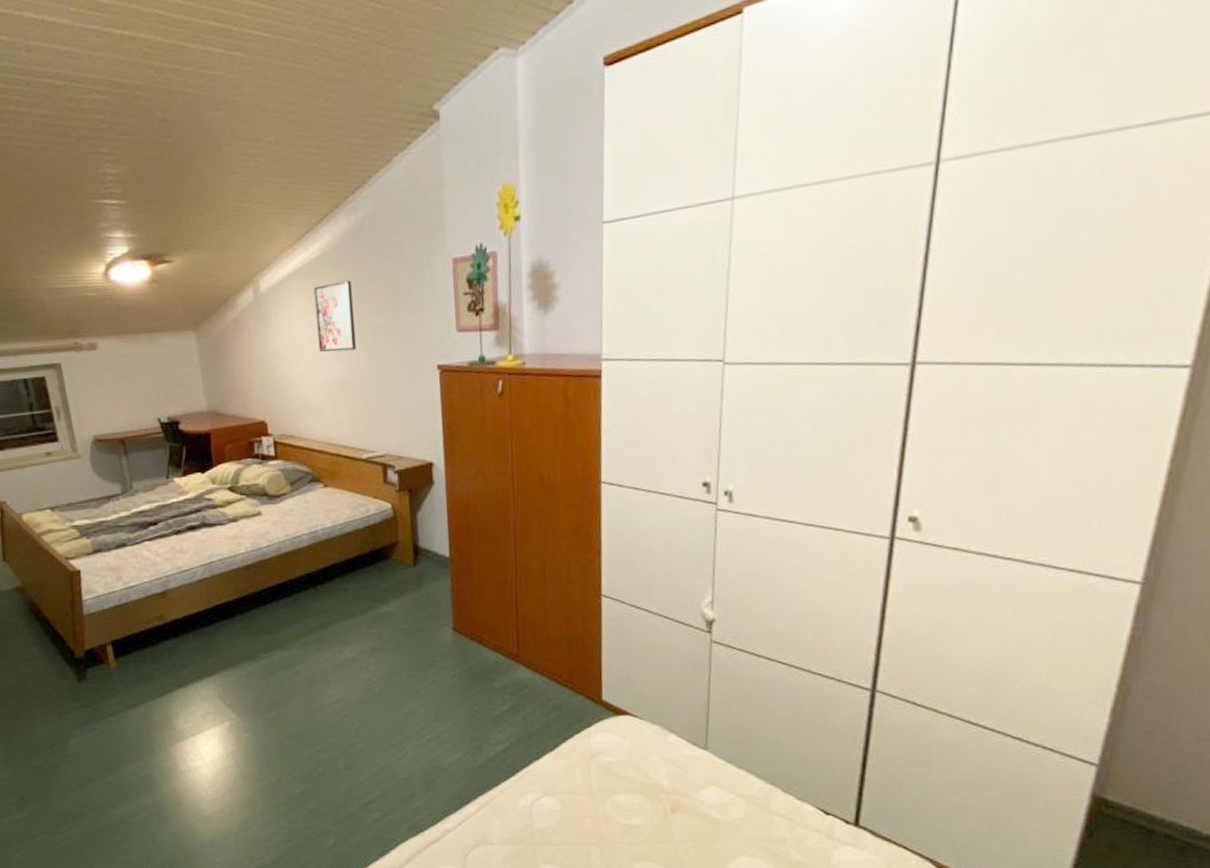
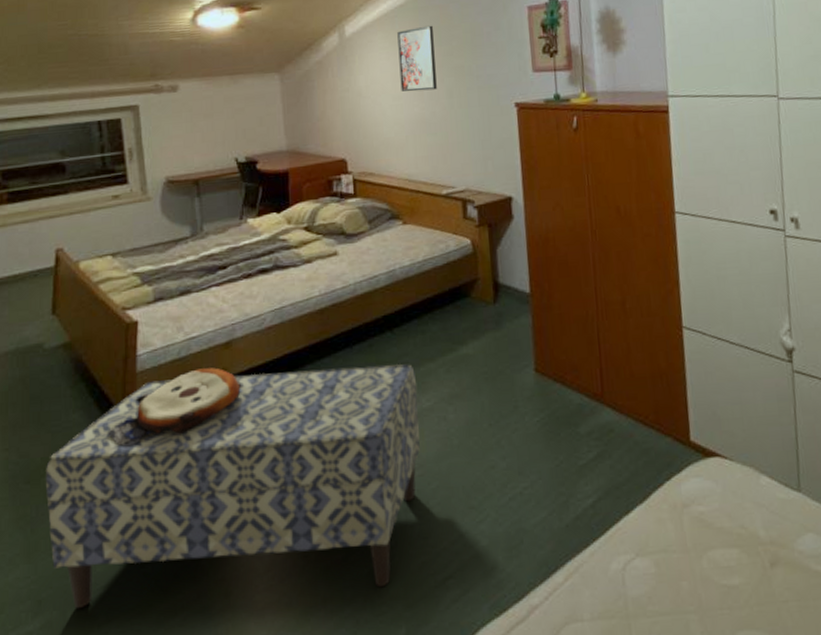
bench: none [14,618,344,806] -> present [46,364,420,608]
plush toy: none [62,614,179,678] -> present [106,367,242,447]

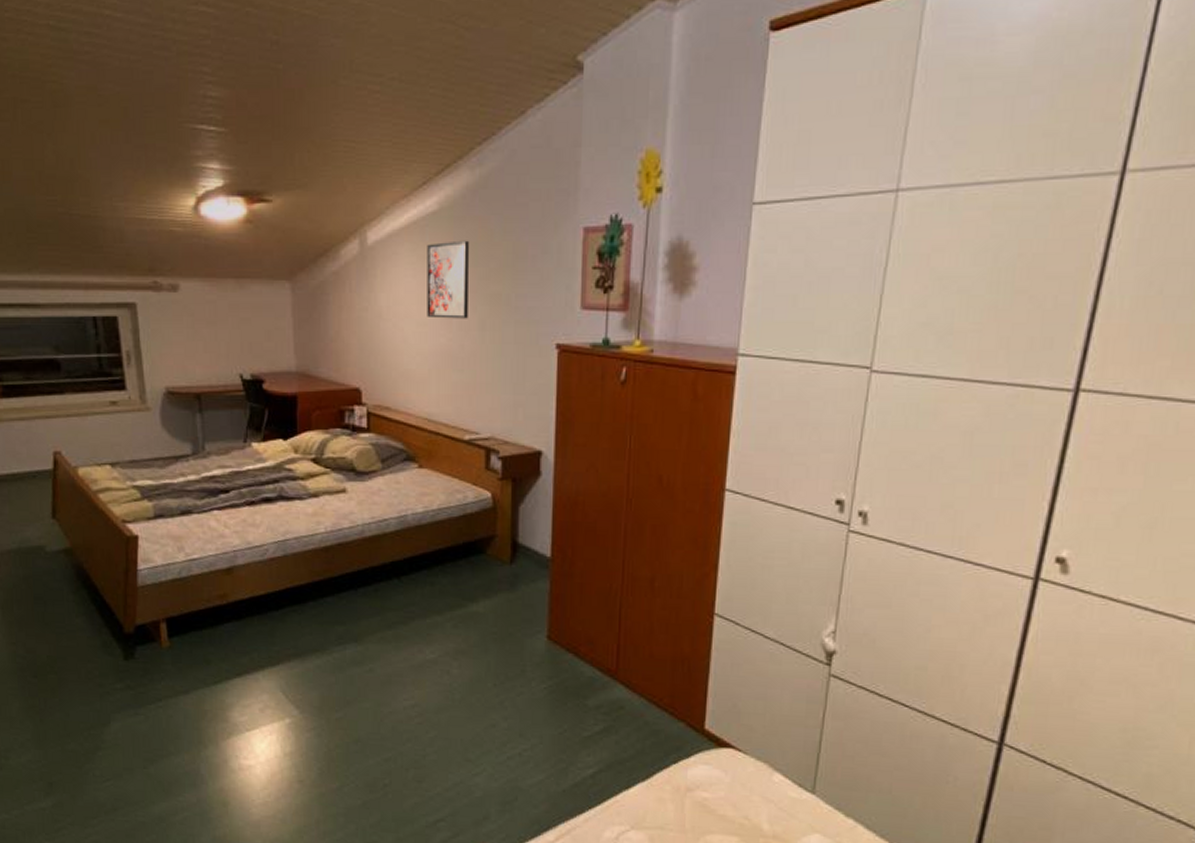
bench: present [46,364,420,608] -> none [52,597,422,819]
plush toy: present [106,367,242,447] -> none [109,591,243,657]

